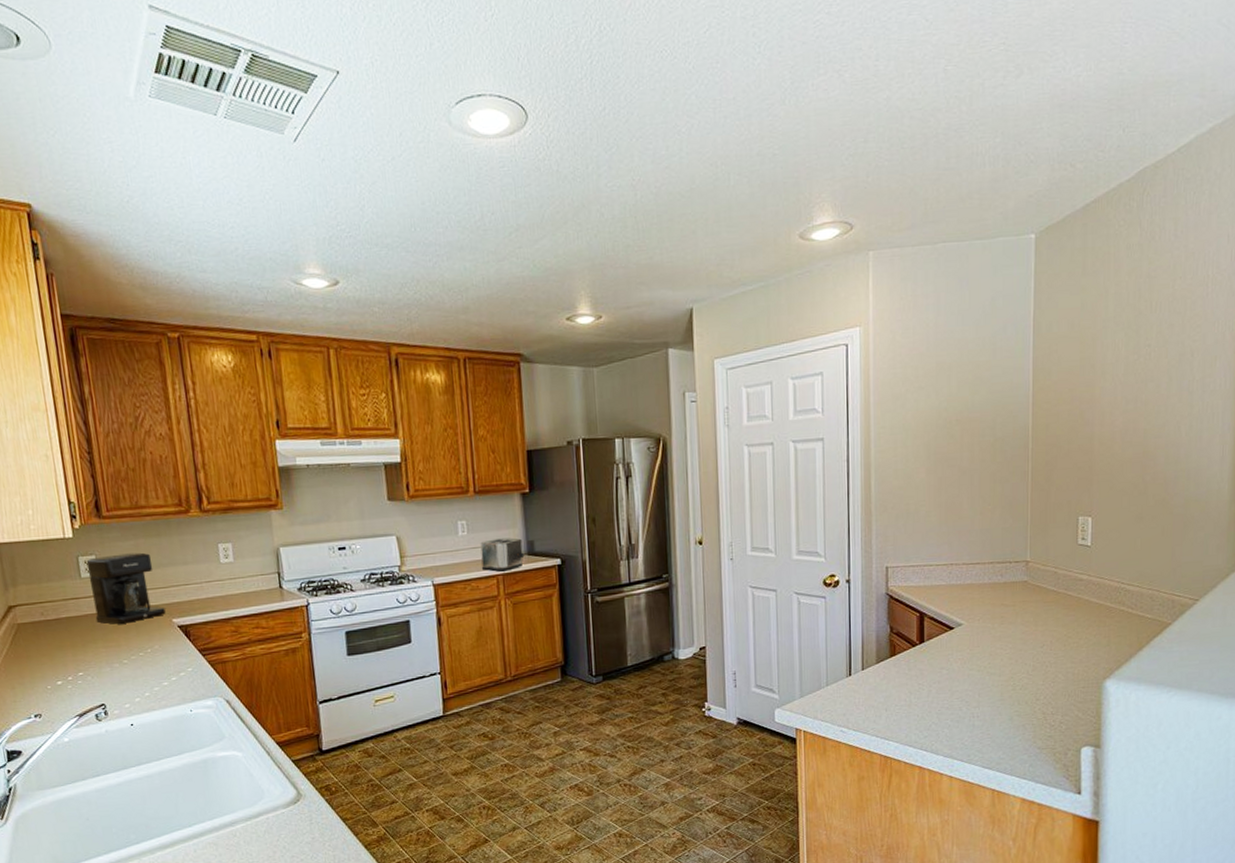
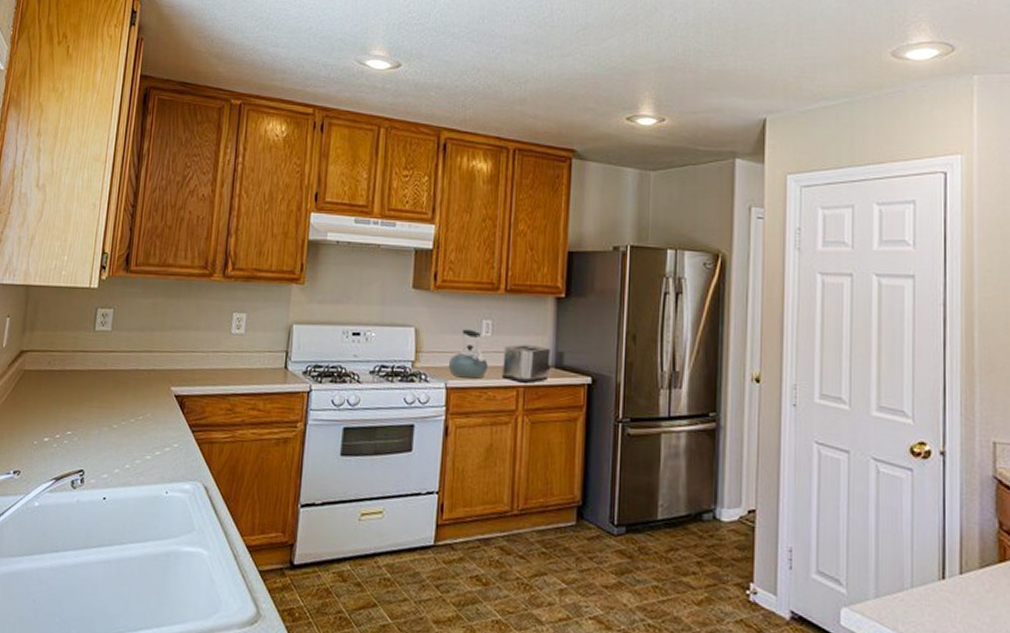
coffee maker: present [86,552,166,624] -> none [97,310,167,385]
kettle: none [431,531,468,575] -> present [448,329,488,379]

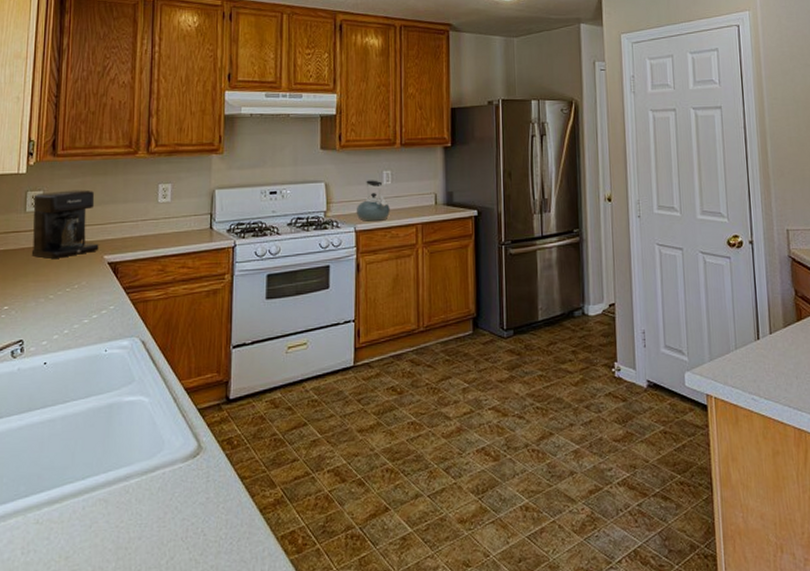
coffee maker: none [97,310,167,385] -> present [31,190,99,259]
toaster: present [501,344,551,383] -> none [402,188,444,221]

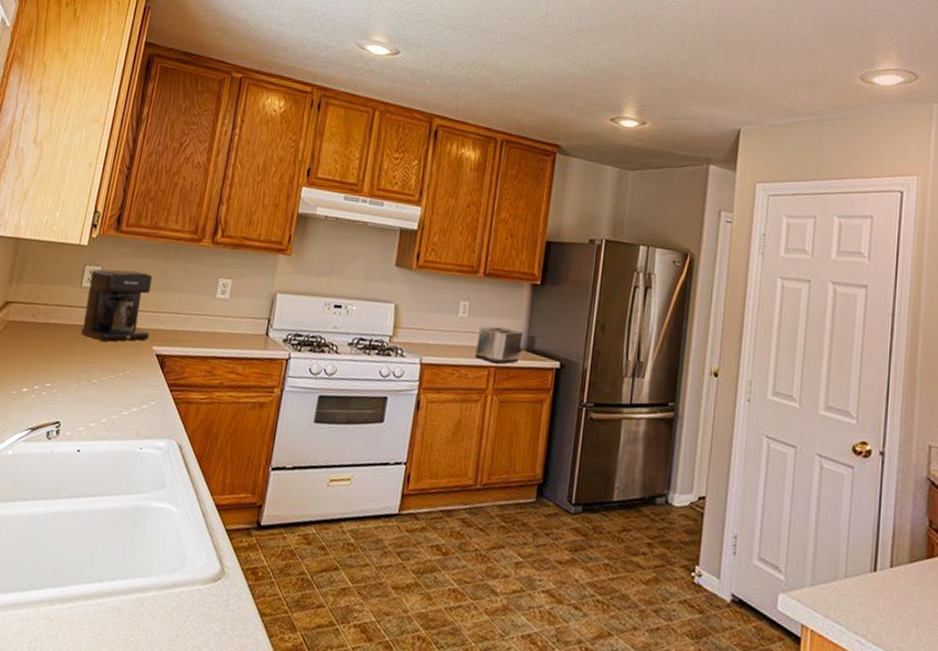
kettle: present [356,180,390,222] -> none [424,308,462,357]
toaster: none [402,188,444,221] -> present [474,326,523,364]

